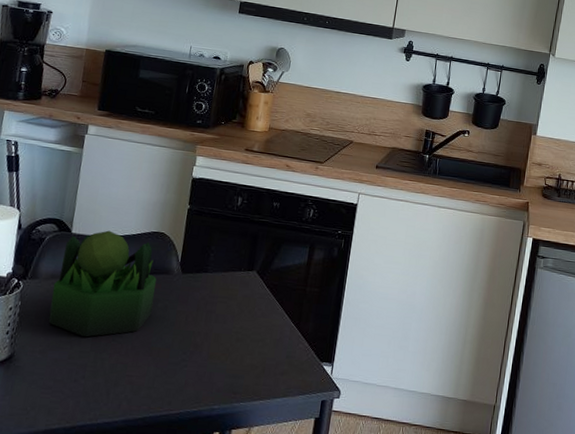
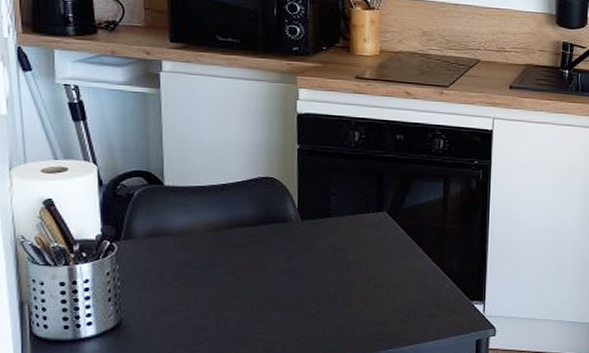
plant: present [48,230,157,337] -> none [153,179,274,297]

